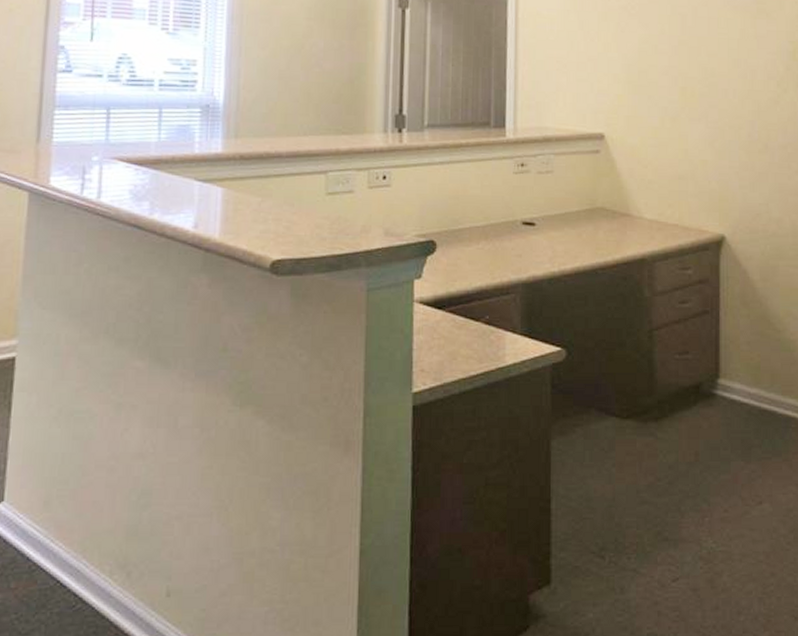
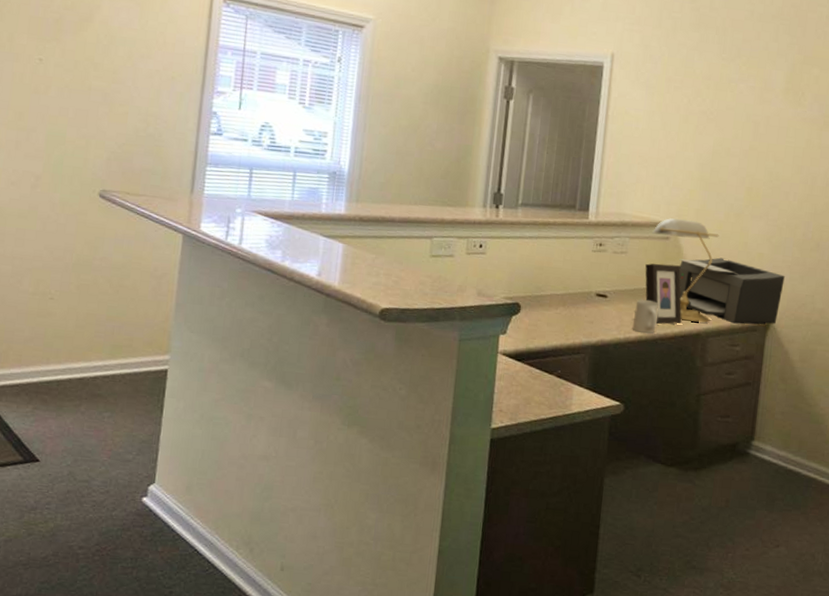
mug: none [567,223,596,264] -> present [632,299,660,333]
picture frame: none [575,181,623,252] -> present [645,263,682,325]
desk lamp: none [580,128,655,245] -> present [652,218,719,323]
printer: none [613,169,734,243] -> present [679,257,785,324]

